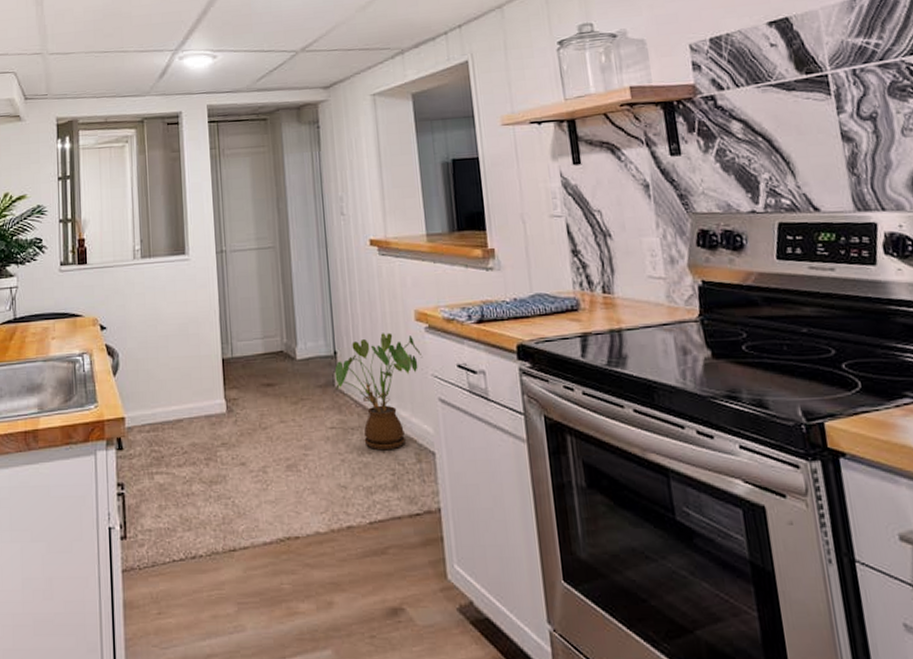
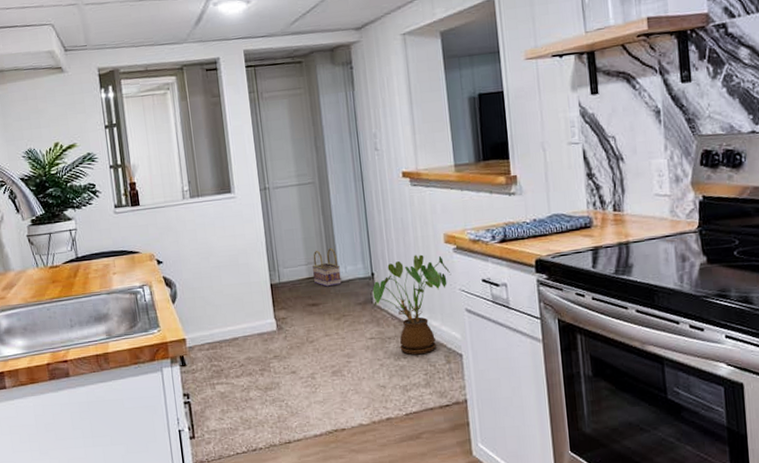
basket: none [269,321,301,365] -> present [312,248,342,287]

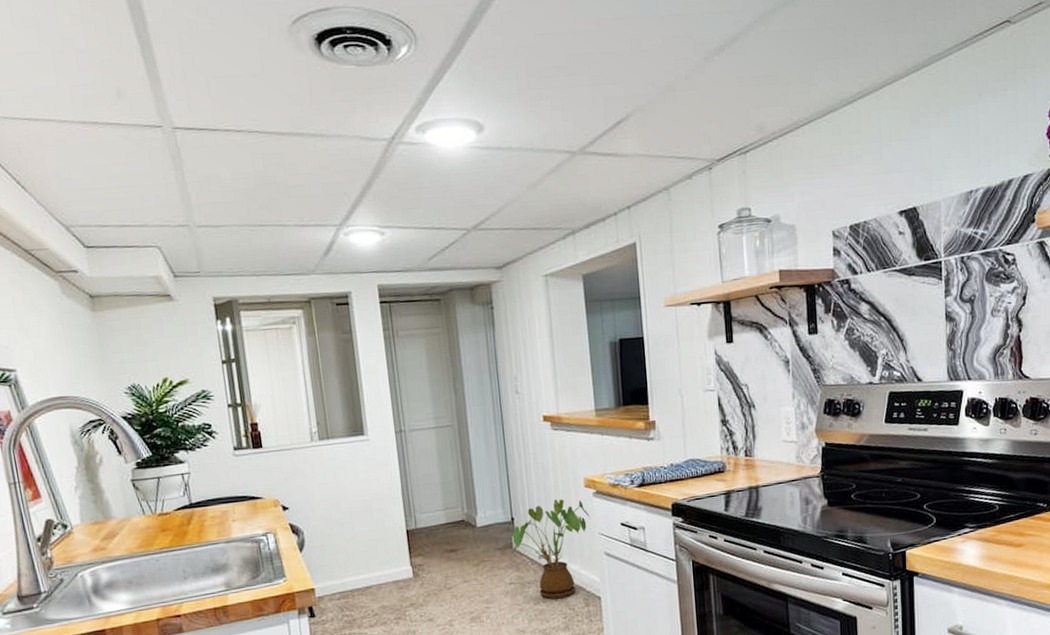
basket: present [312,248,342,287] -> none [451,493,481,533]

